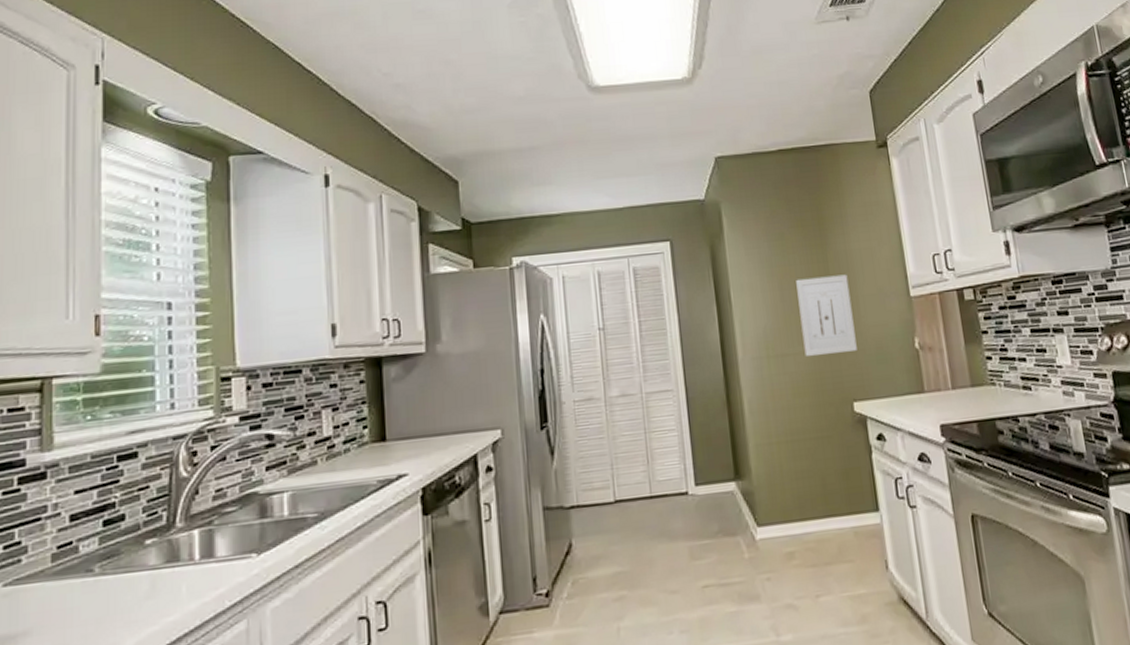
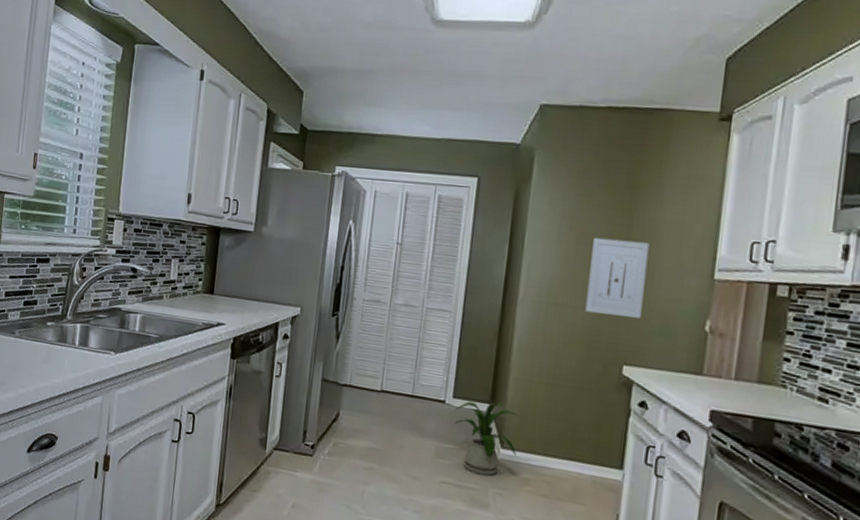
house plant: none [700,477,774,565] -> present [454,401,522,476]

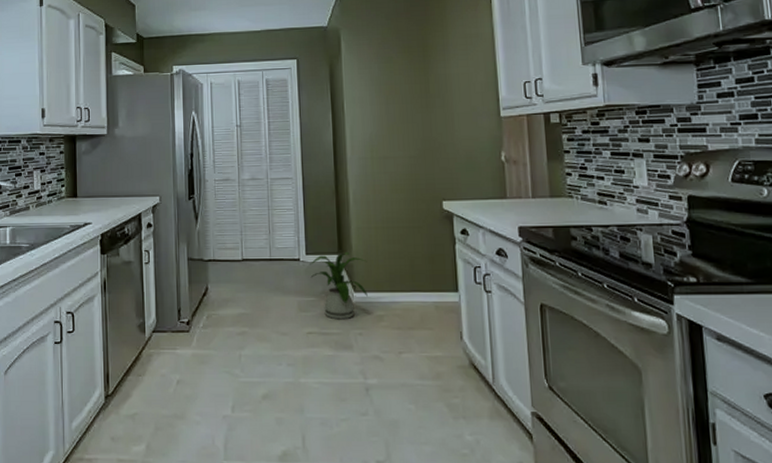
wall art: present [585,237,650,318] -> none [400,94,449,160]

